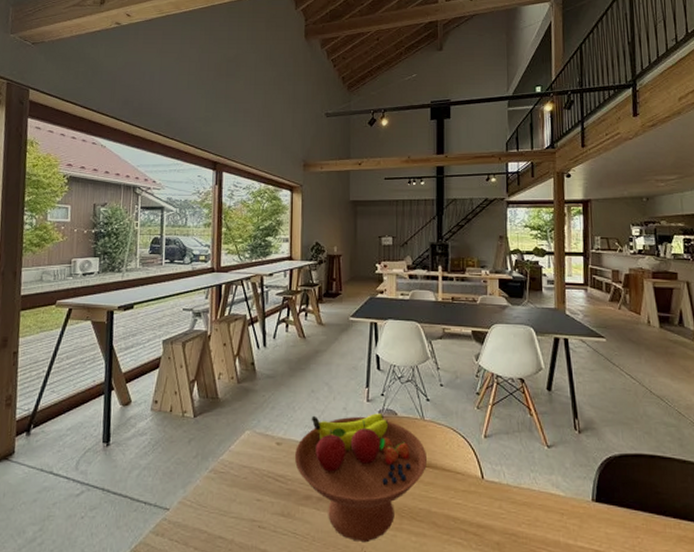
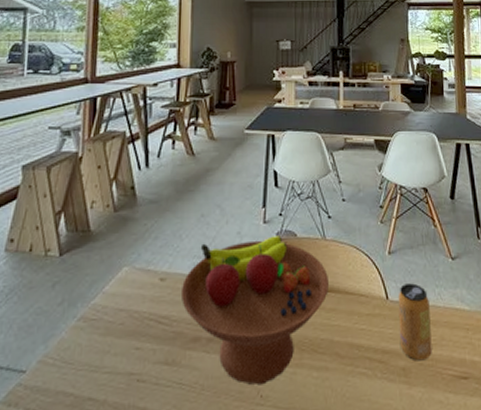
beverage can: none [493,466,526,538] -> present [398,283,432,361]

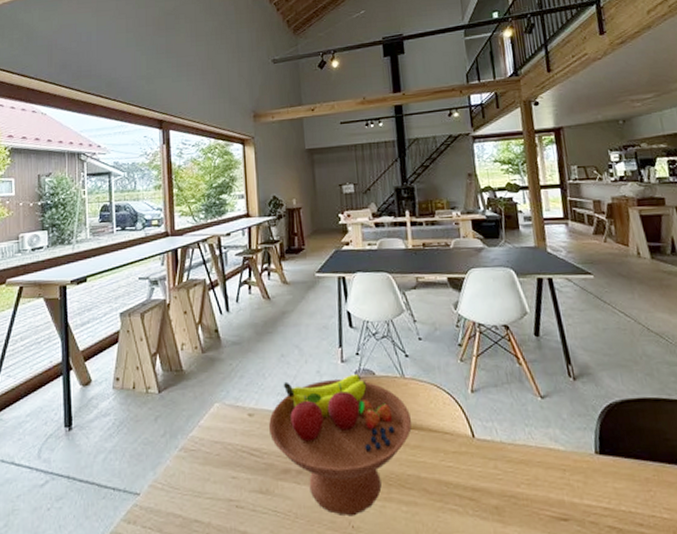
beverage can: present [398,283,432,361] -> none [484,422,526,500]

